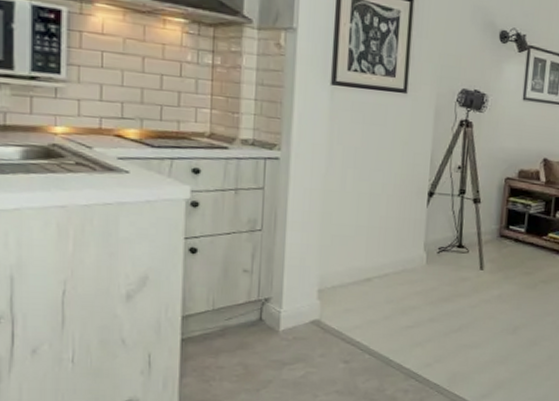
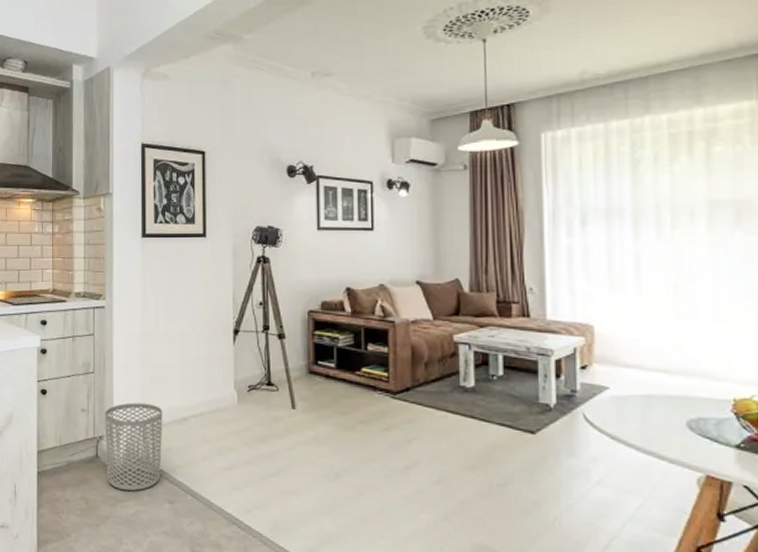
waste bin: none [272,263,344,353] -> present [105,402,163,491]

